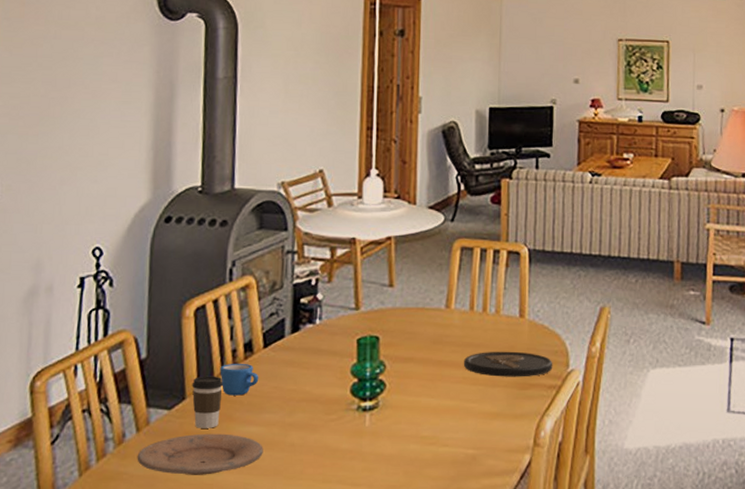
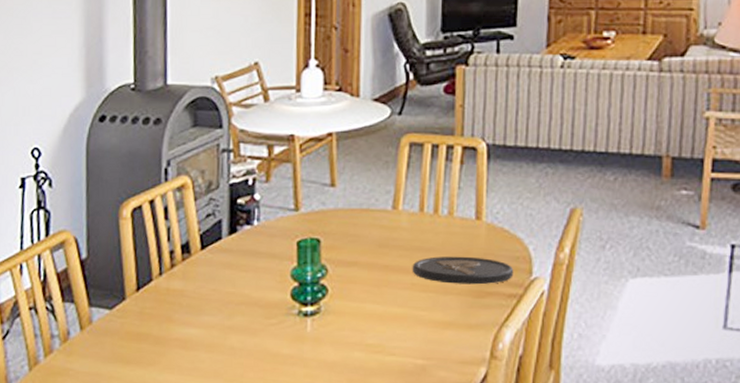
plate: present [137,433,263,475] -> none [82,333,203,375]
coffee cup: present [192,376,223,428] -> none [131,276,161,329]
mug: present [220,363,259,396] -> none [158,264,197,297]

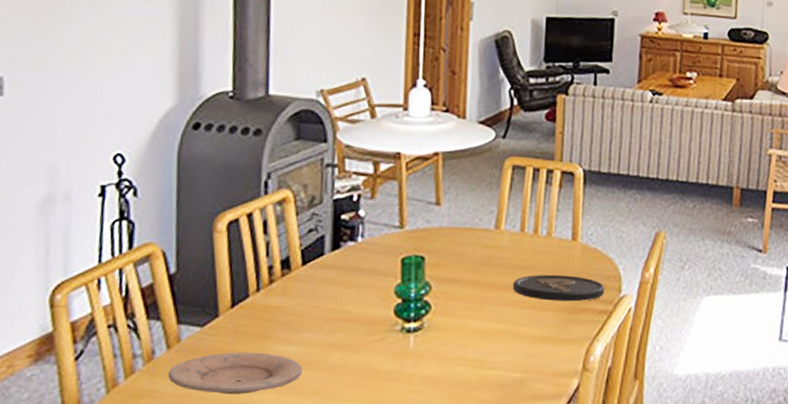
plate: none [82,333,203,375] -> present [168,352,302,394]

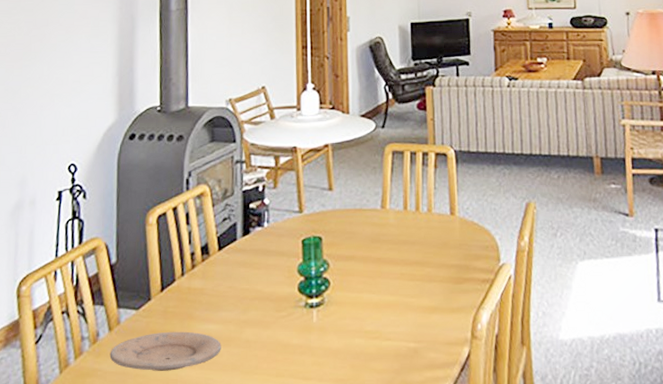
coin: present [513,274,605,302] -> none [401,247,485,272]

